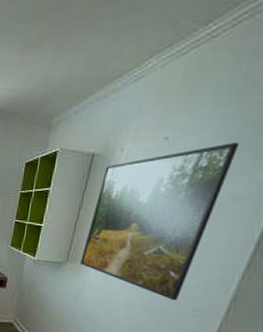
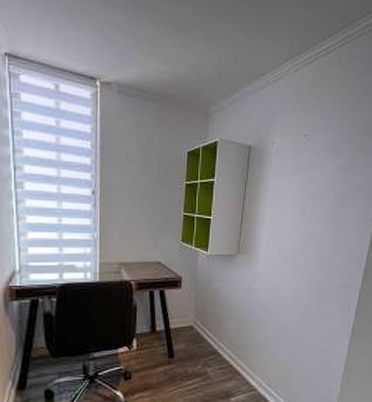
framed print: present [80,143,240,301] -> none [250,143,355,280]

